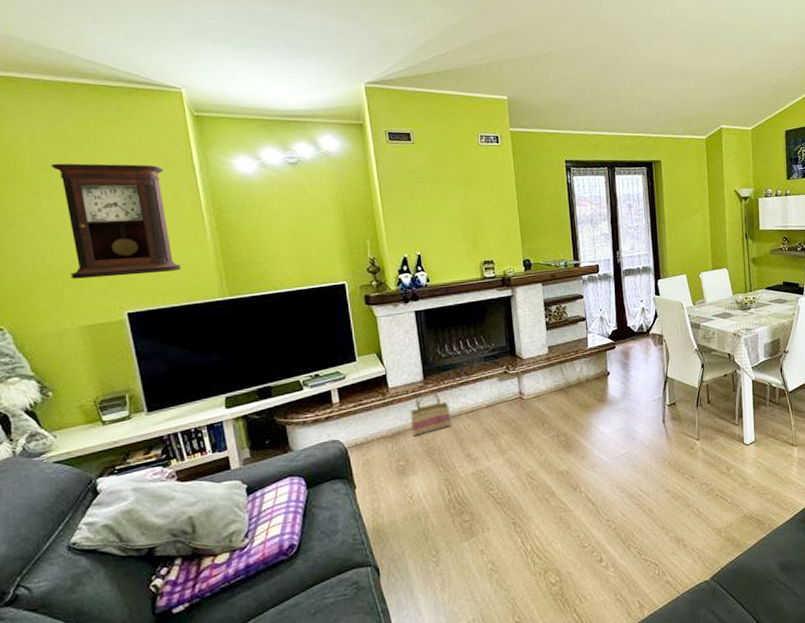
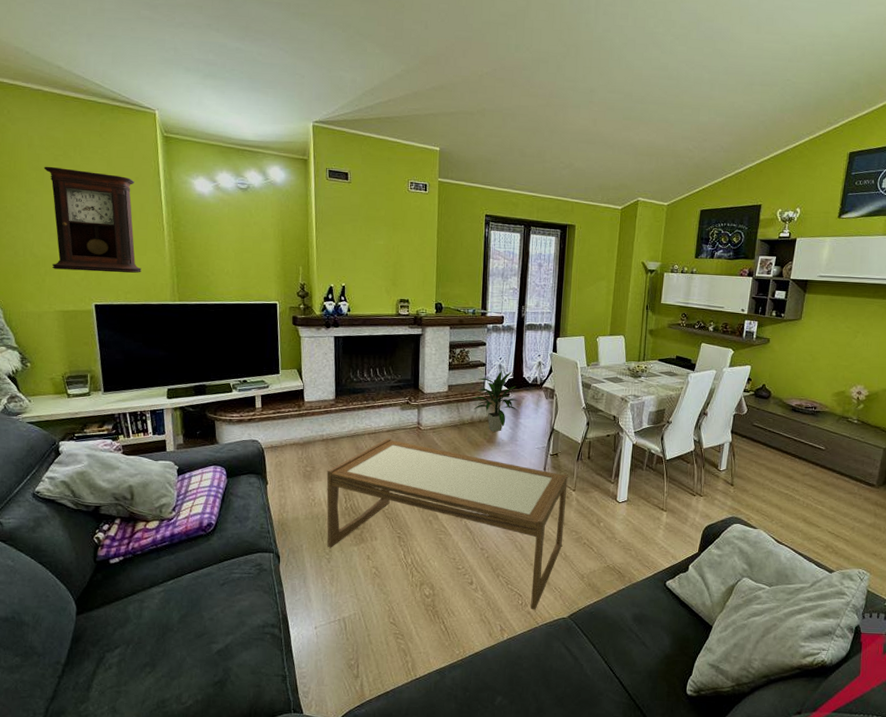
basket: present [410,390,452,436] -> none [320,410,355,447]
coffee table: none [423,414,694,578] -> present [326,438,568,610]
indoor plant: none [575,321,626,390] -> present [472,370,518,432]

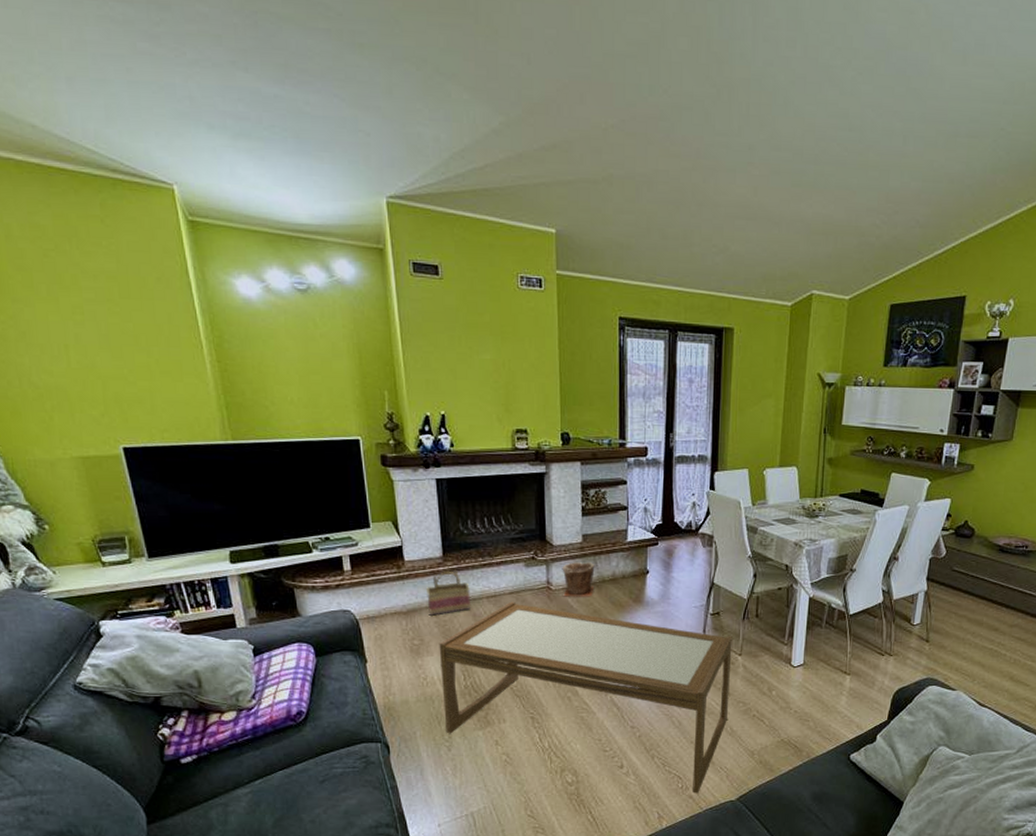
pendulum clock: present [43,166,142,273] -> none [30,265,179,406]
basket: none [320,410,355,447] -> present [427,569,471,616]
plant pot: none [430,407,457,437] -> present [562,562,595,597]
indoor plant: present [472,370,518,432] -> none [612,514,669,589]

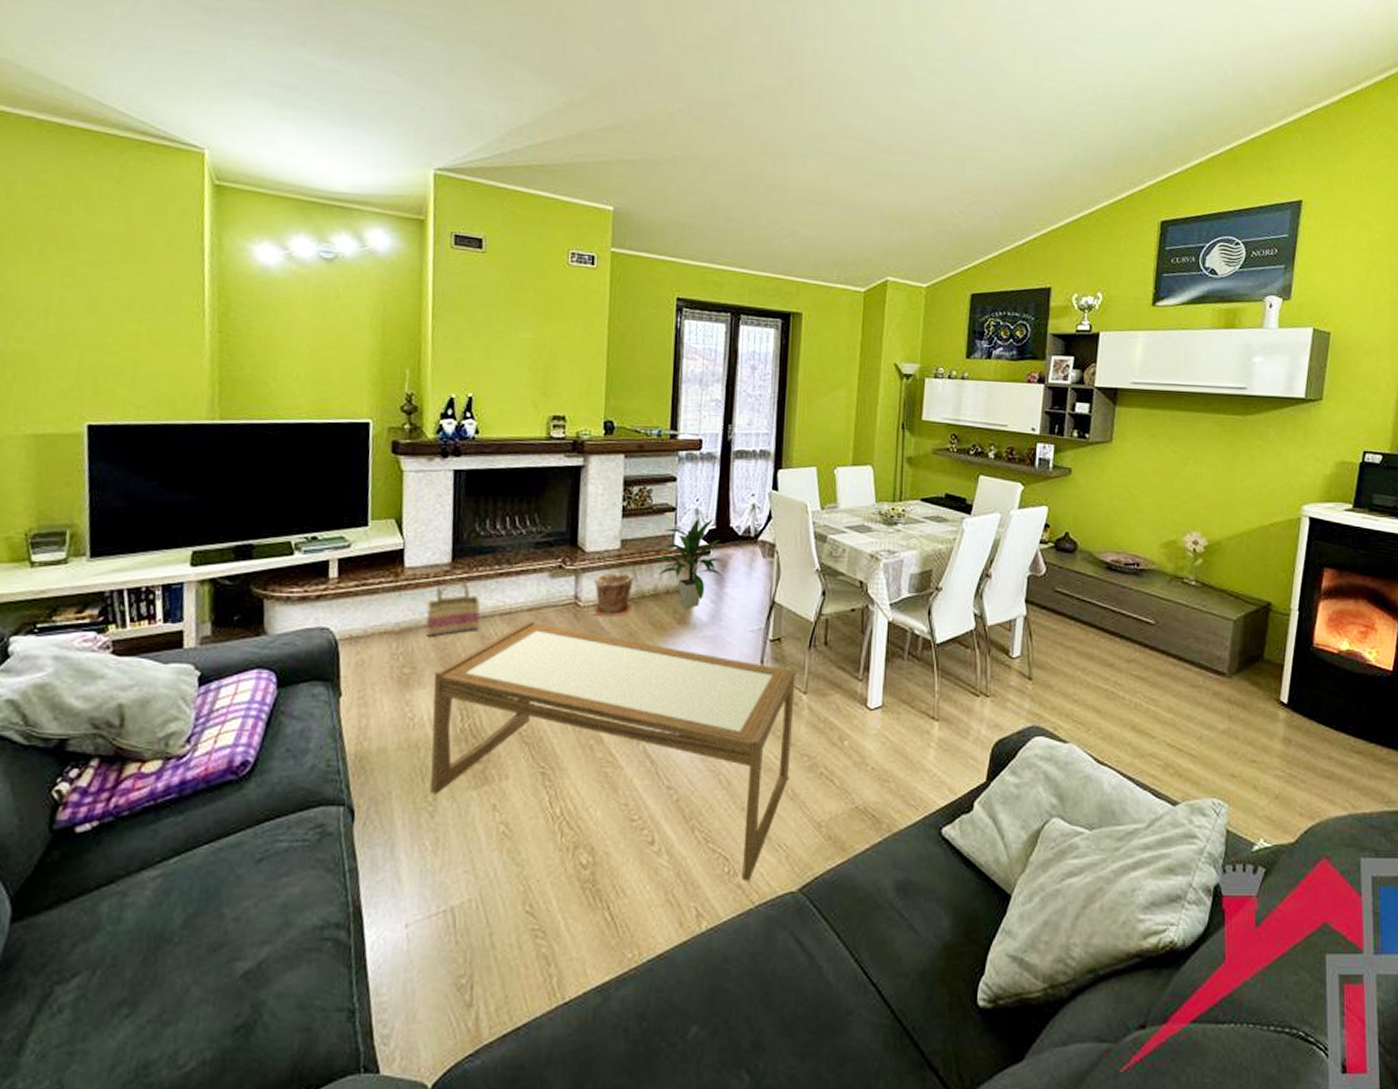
indoor plant: none [612,514,669,589] -> present [655,517,722,608]

